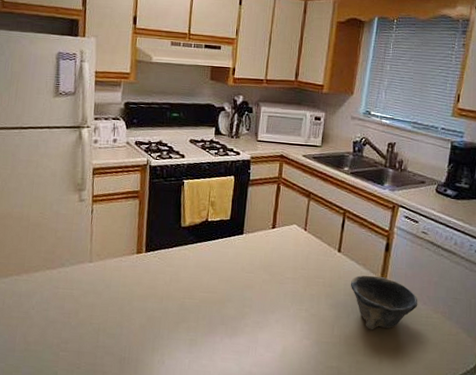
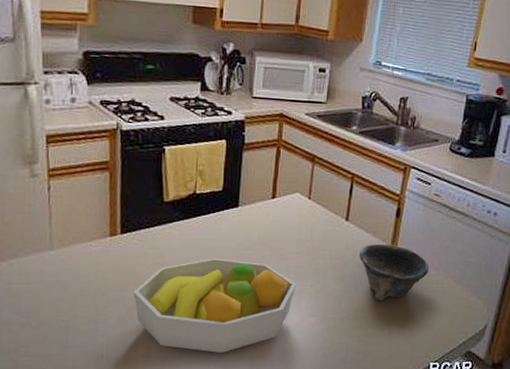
fruit bowl: none [153,278,293,365] -> present [133,258,297,353]

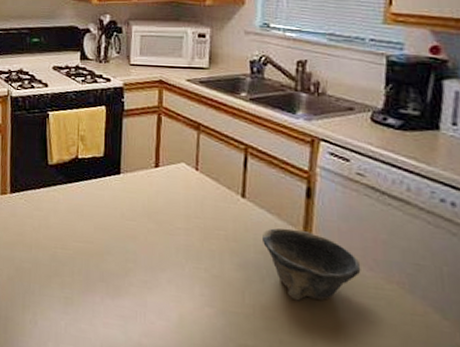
fruit bowl: present [133,258,297,353] -> none [21,225,188,333]

